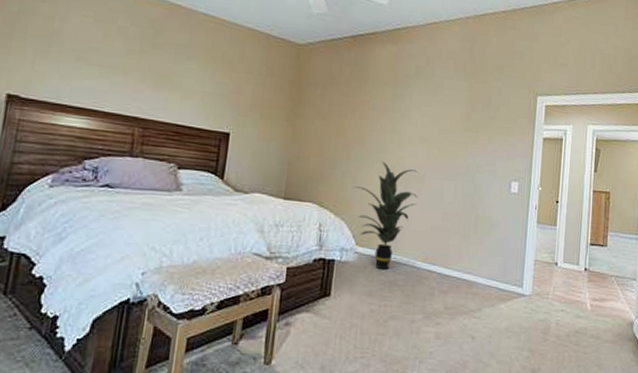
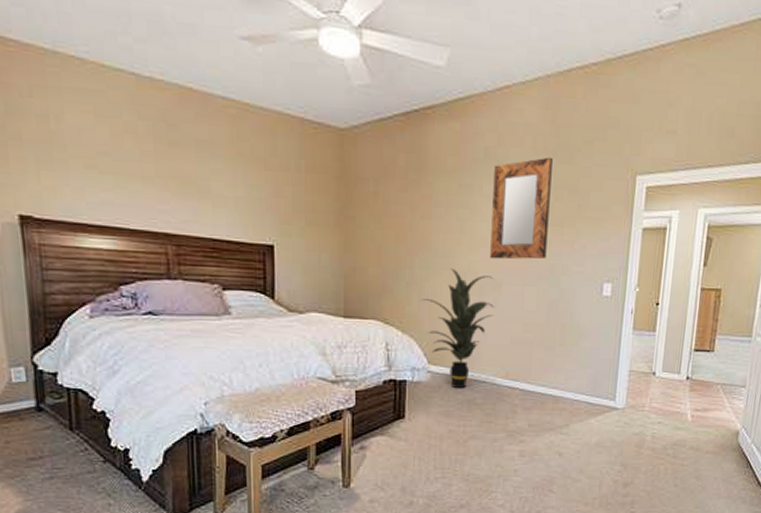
home mirror: none [416,77,470,158] -> present [490,157,553,260]

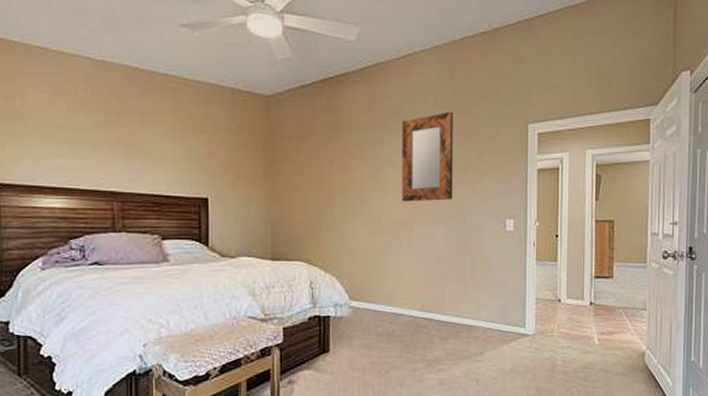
indoor plant: present [422,268,495,388] -> none [342,212,409,321]

